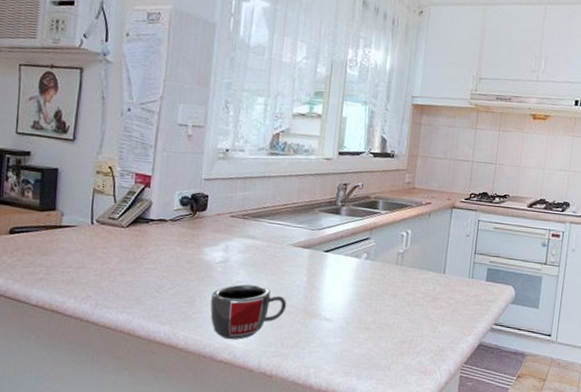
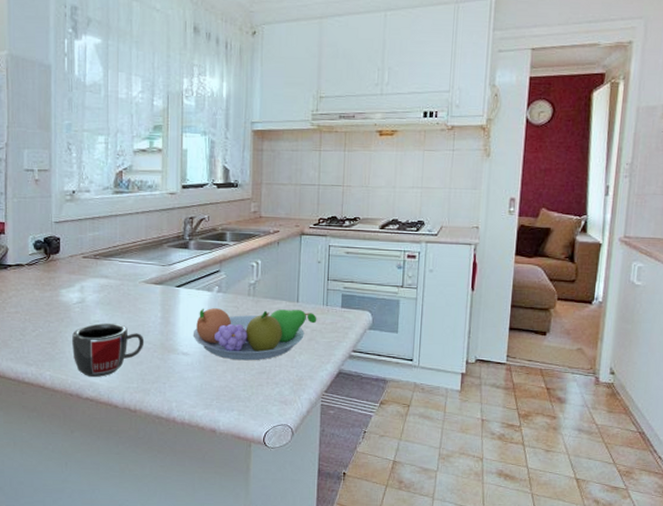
fruit bowl: none [337,274,462,330] -> present [192,308,317,361]

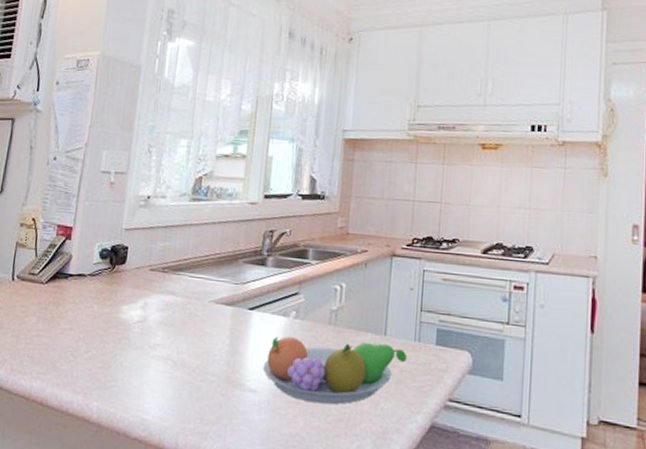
mug: present [71,322,145,377] -> none [126,347,208,413]

